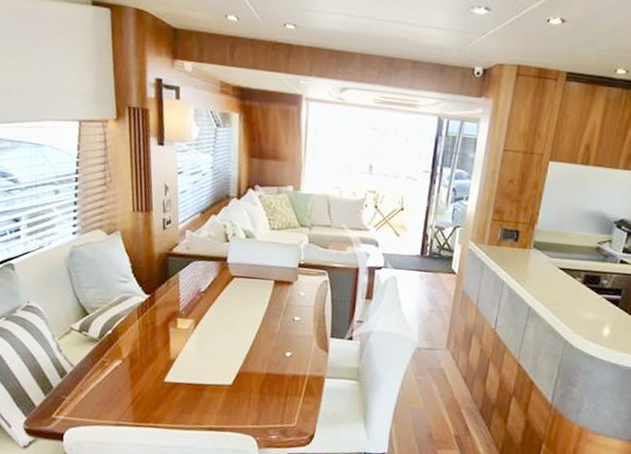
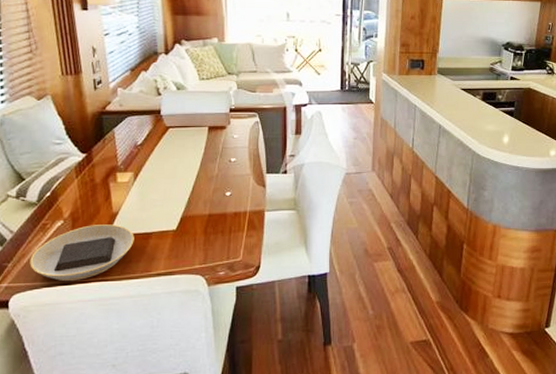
plate: none [86,368,189,423] -> present [30,224,134,282]

